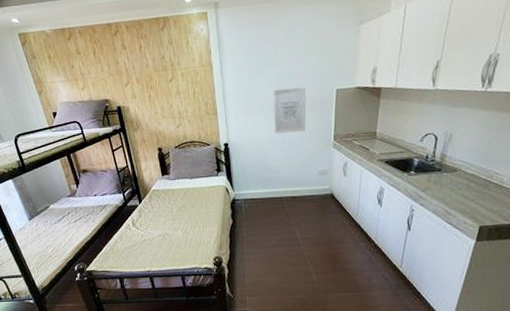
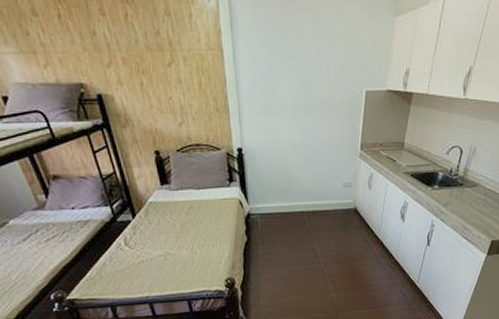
wall art: present [273,87,307,134] -> none [296,85,334,139]

